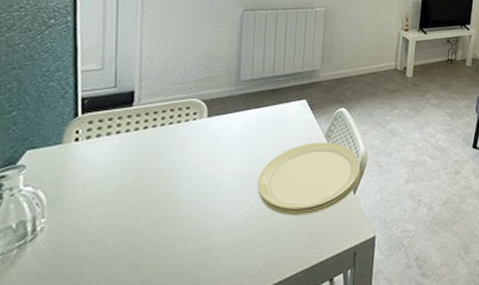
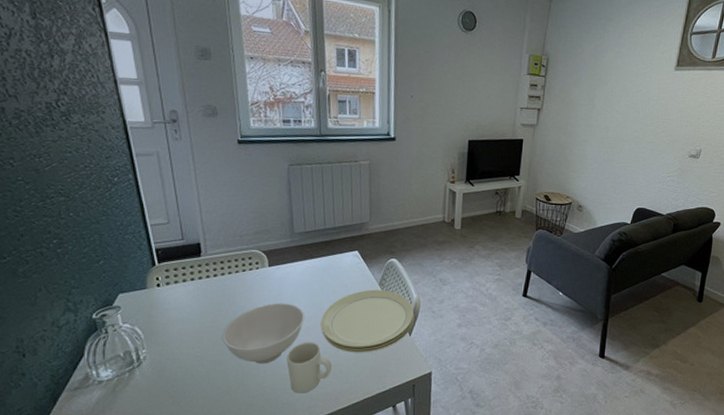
bowl: none [141,158,241,233] -> present [222,303,305,364]
mug: none [212,204,266,268] -> present [286,342,333,394]

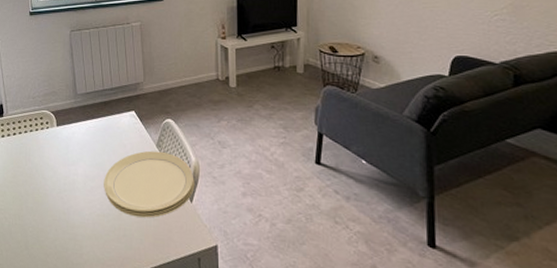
bowl: present [222,303,305,364] -> none [20,161,89,222]
mug: present [286,342,333,394] -> none [75,202,117,256]

